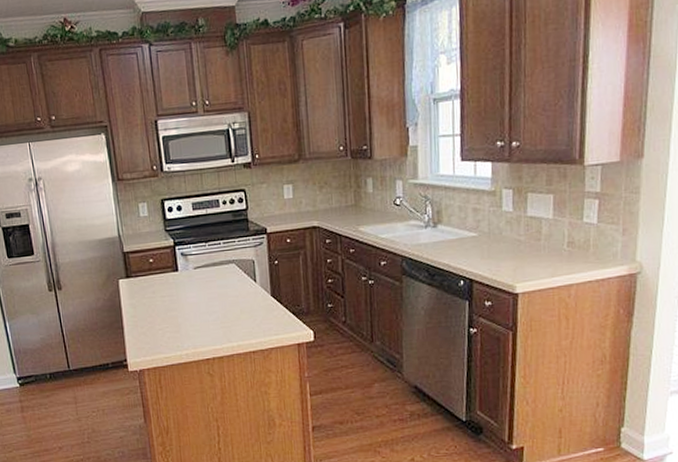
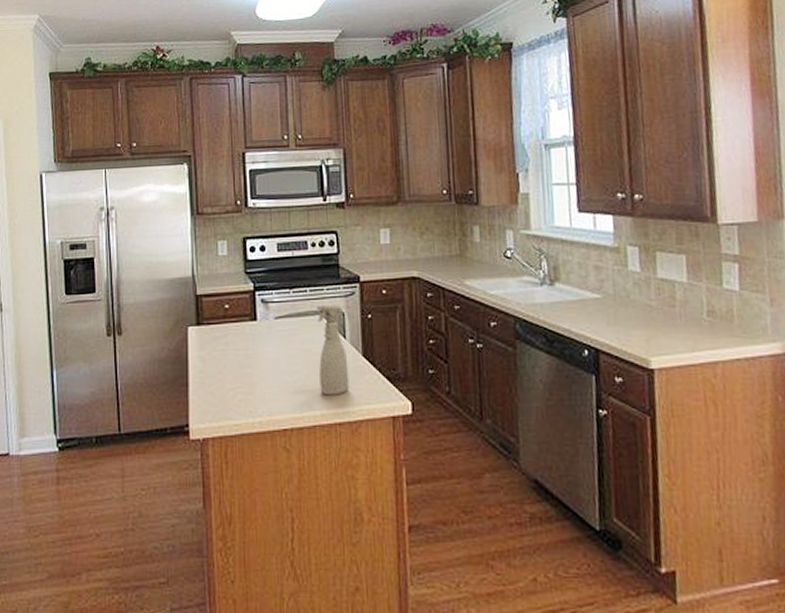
spray bottle: none [230,253,261,330] -> present [317,304,350,396]

